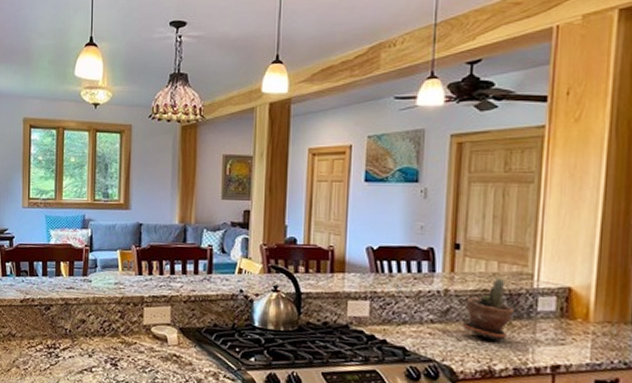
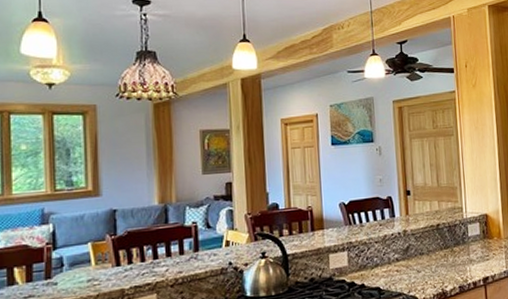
potted plant: present [461,277,514,342] -> none [419,214,453,267]

